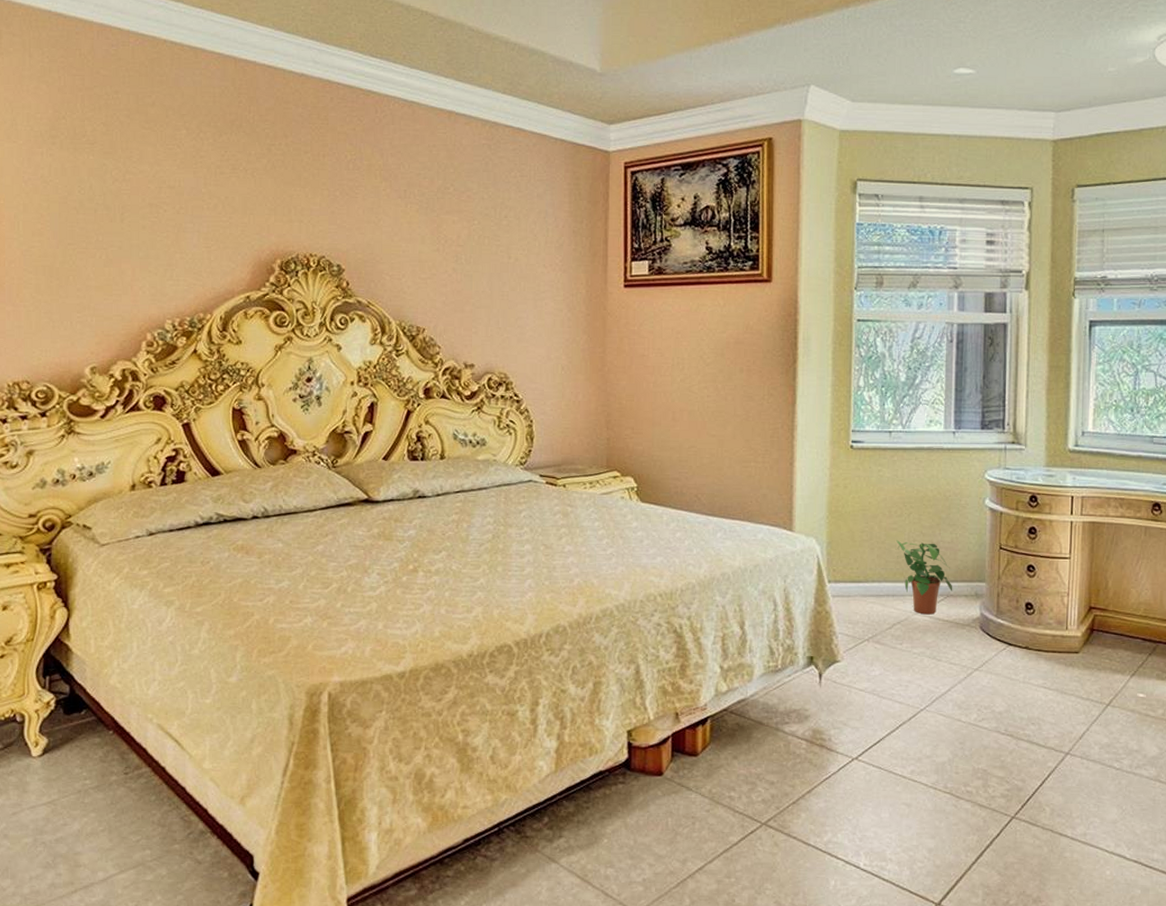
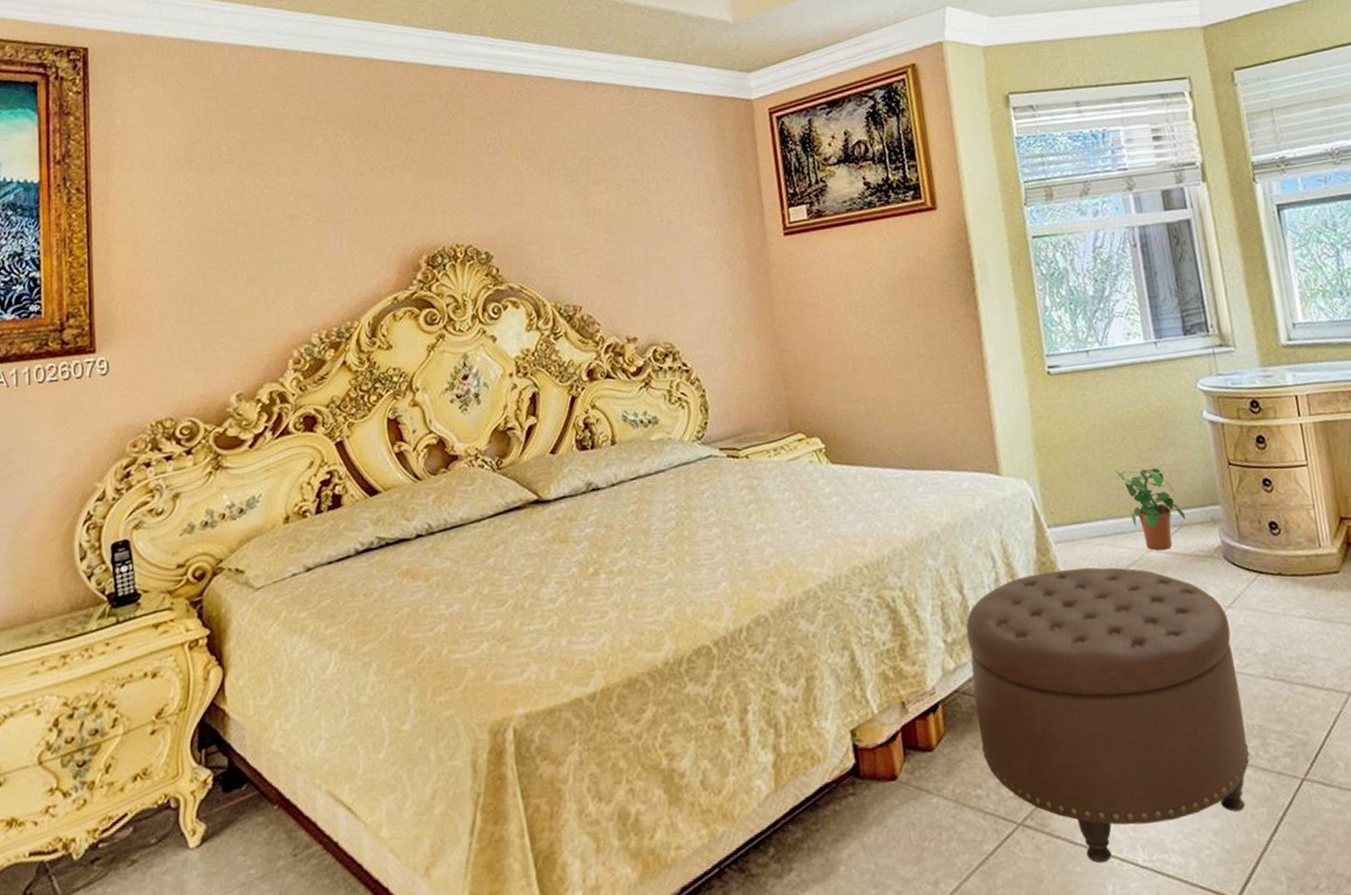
ottoman: none [740,620,974,863] -> present [966,567,1250,863]

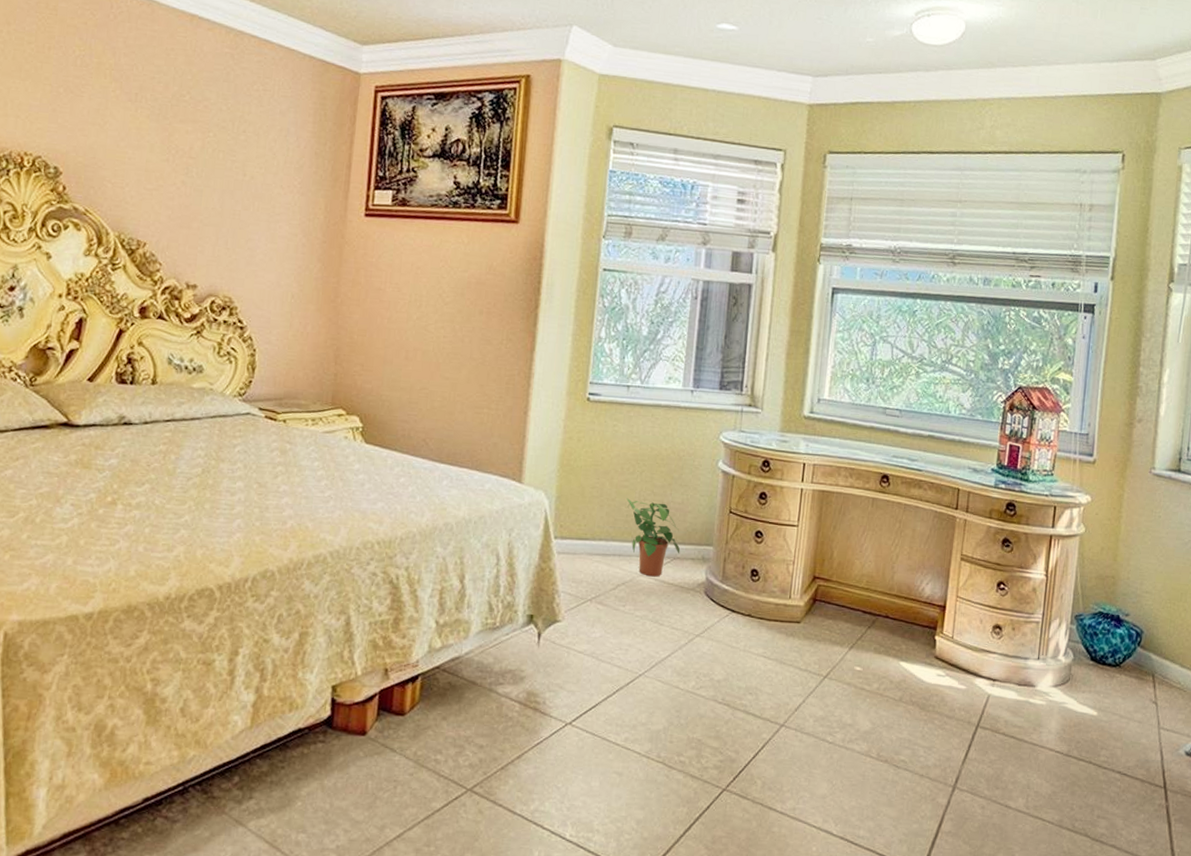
ottoman: present [966,567,1250,863] -> none [449,577,695,833]

